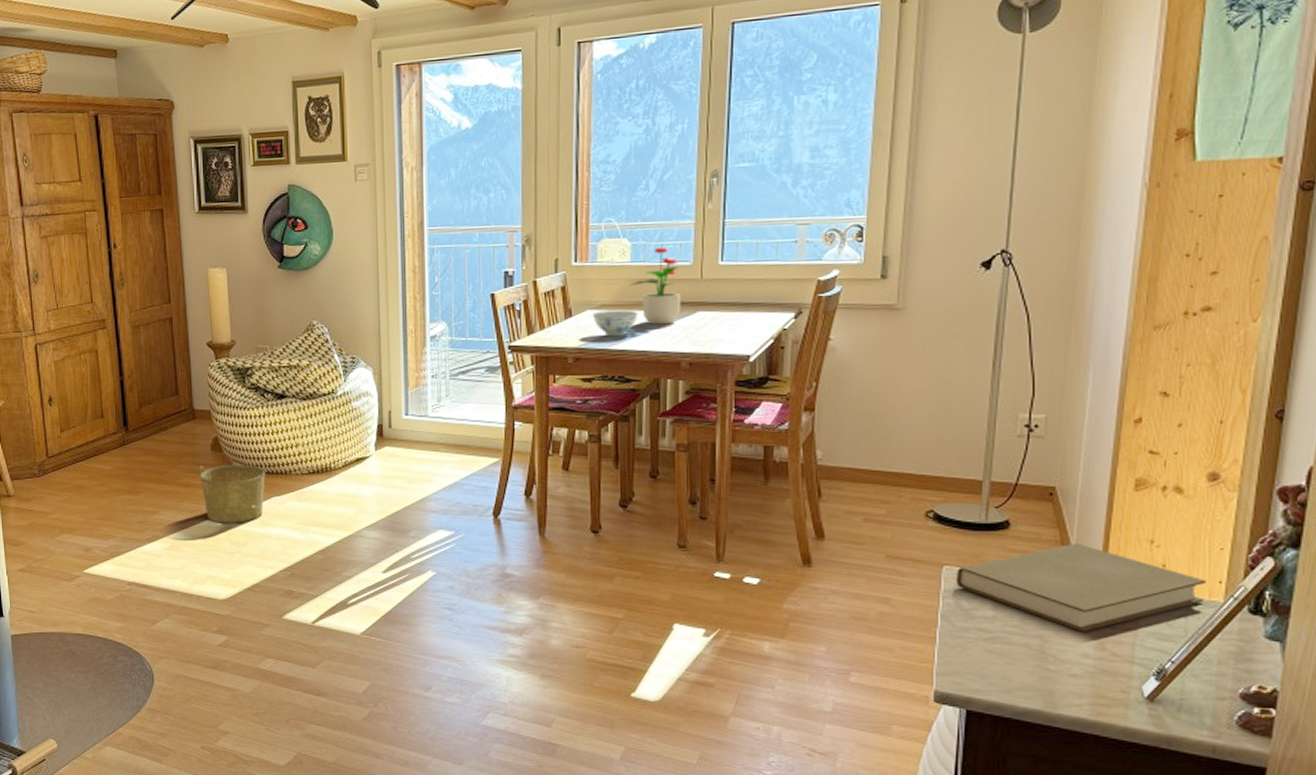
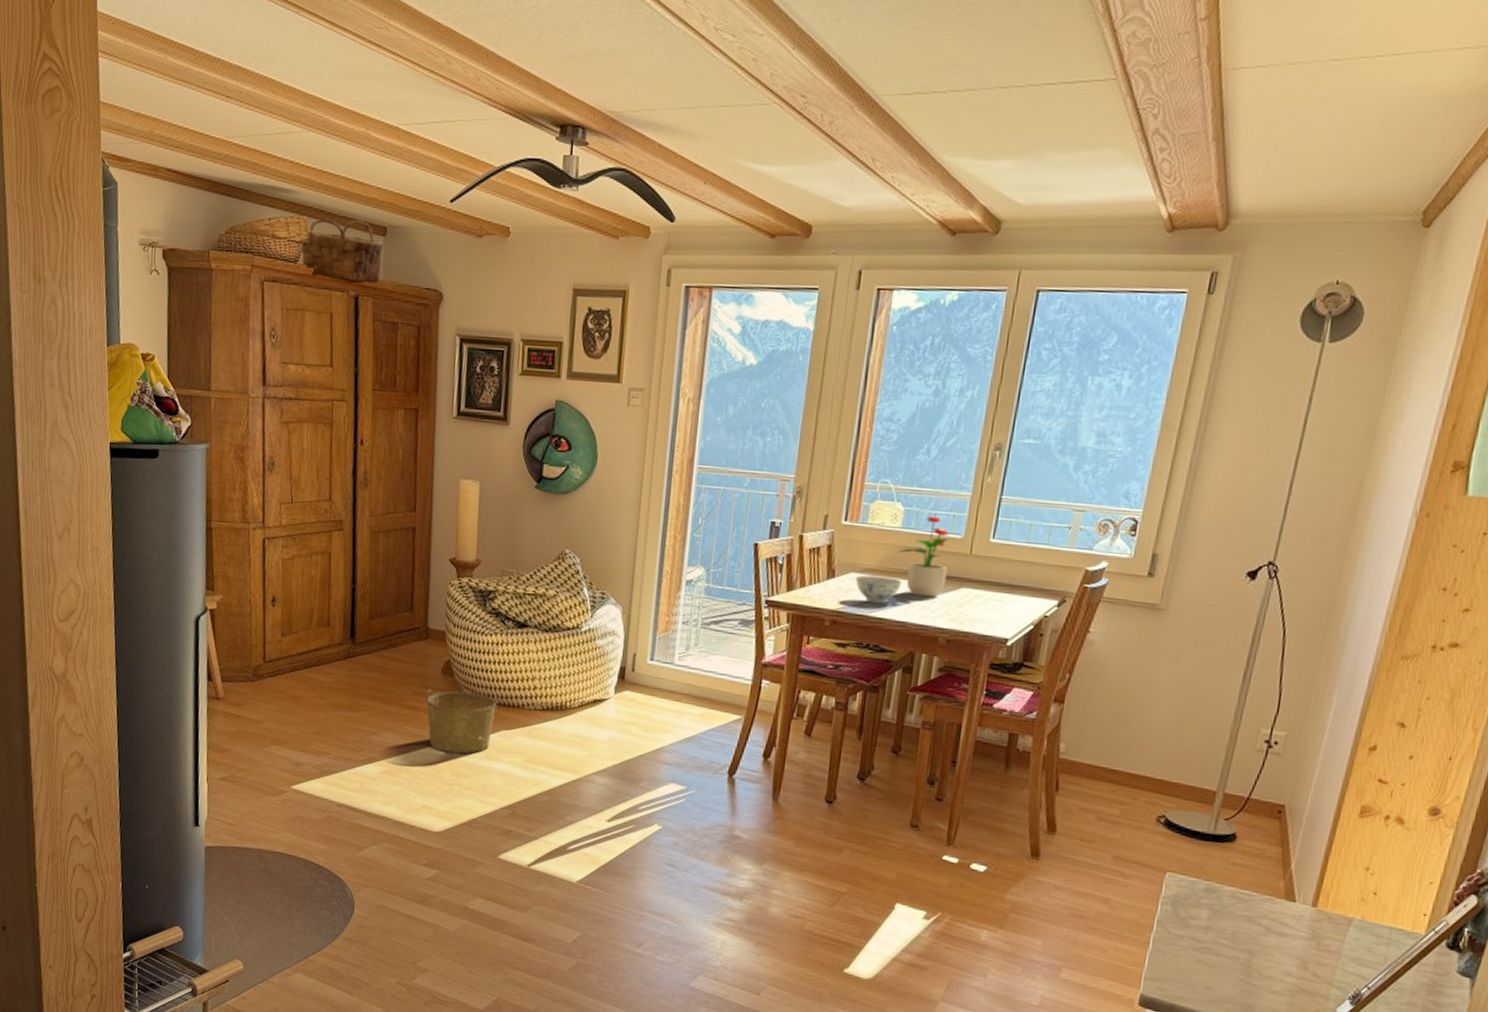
woven basket: none [42,46,116,105] -> present [301,218,383,284]
book: present [955,542,1206,633] -> none [1176,862,1412,951]

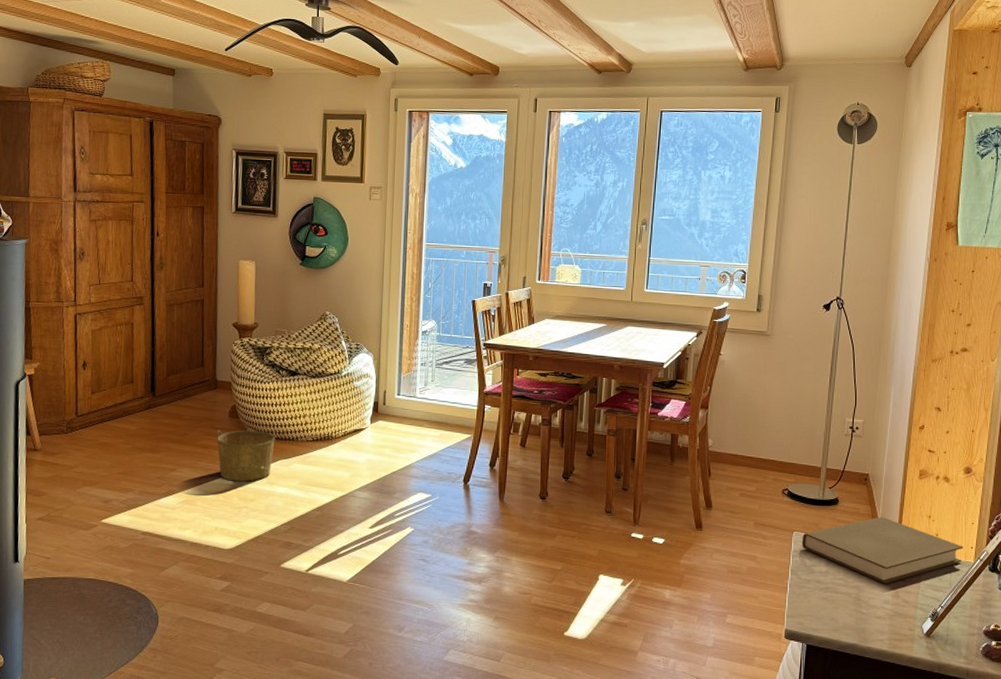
woven basket: present [301,218,383,284] -> none [105,62,172,112]
bowl: present [855,575,902,604] -> none [550,320,583,342]
potted flower: present [897,516,950,597] -> none [578,274,616,335]
book: none [1176,862,1412,951] -> present [801,516,963,584]

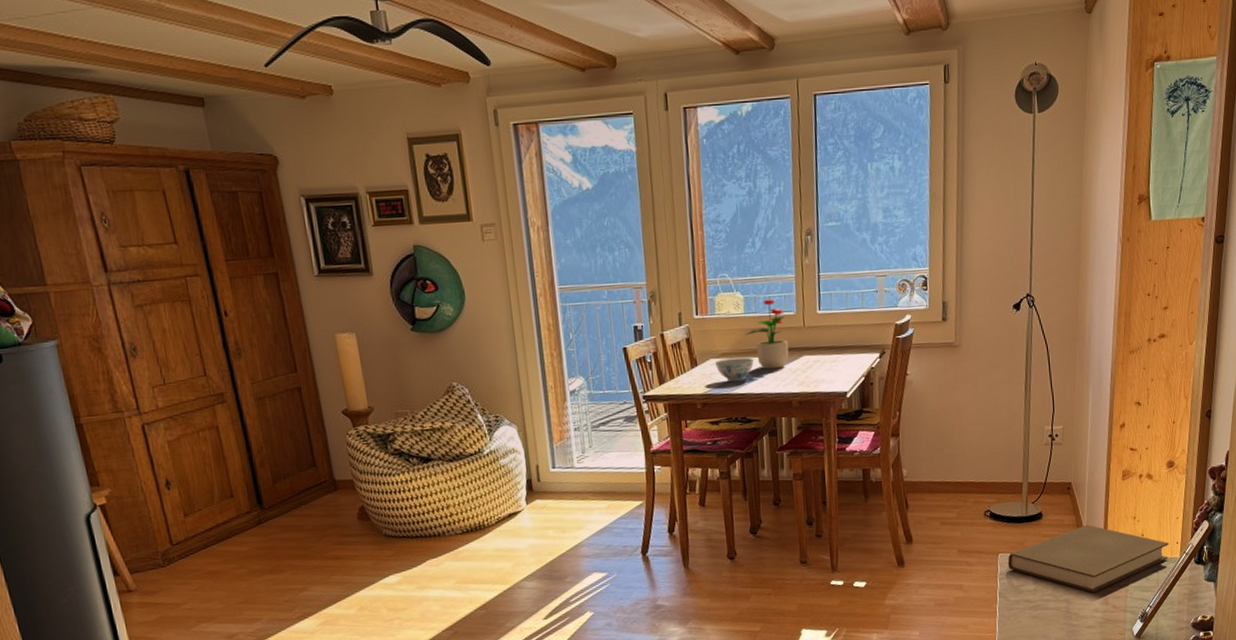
basket: present [215,430,276,482] -> none [347,530,420,592]
bowl: none [550,320,583,342] -> present [715,357,754,383]
potted flower: none [578,274,616,335] -> present [744,299,789,370]

